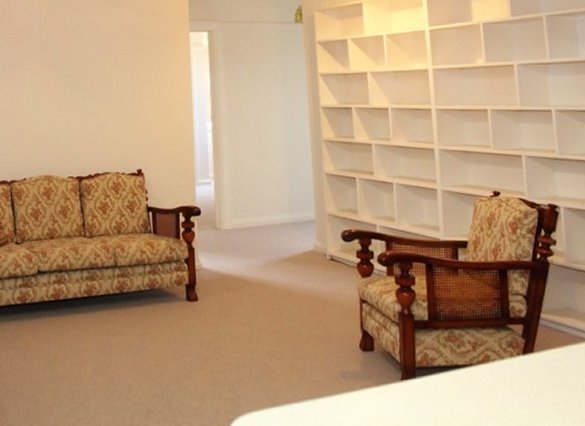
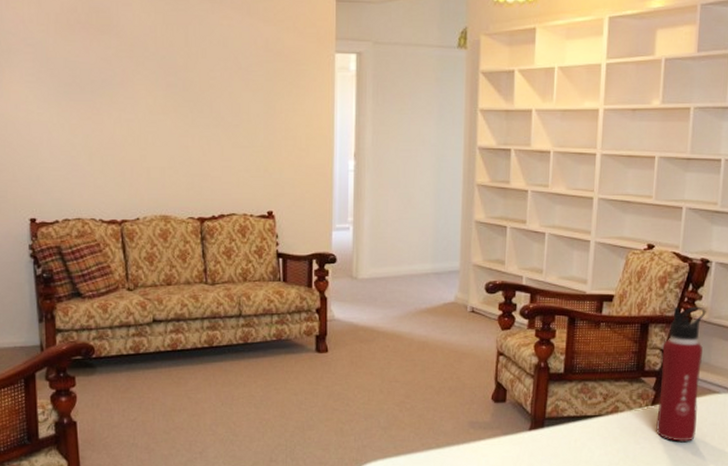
water bottle: none [524,251,575,394] -> present [655,306,706,442]

